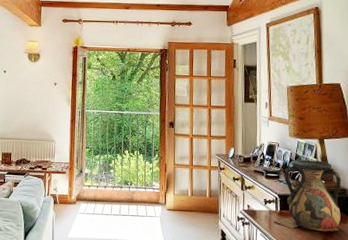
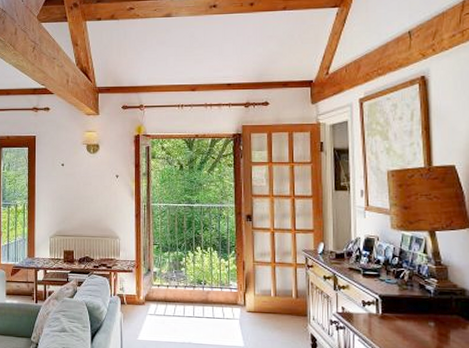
vase: present [273,159,342,233] -> none [373,255,459,340]

